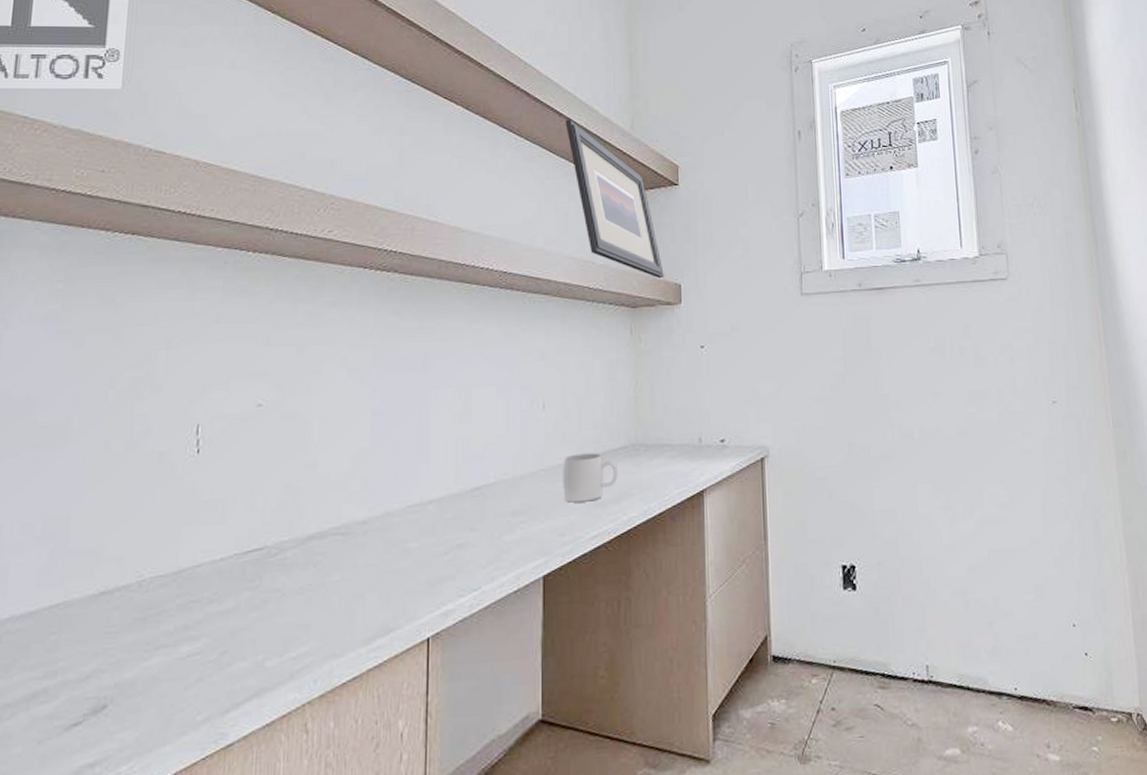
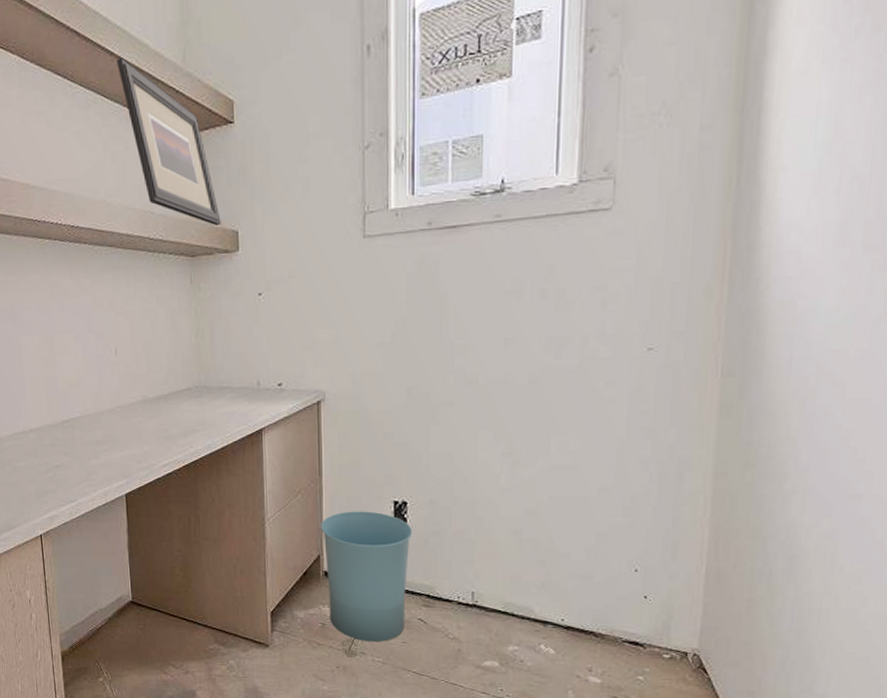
mug: present [562,453,619,503] -> none [135,393,185,436]
waste bin: none [767,578,863,741] -> present [321,511,413,642]

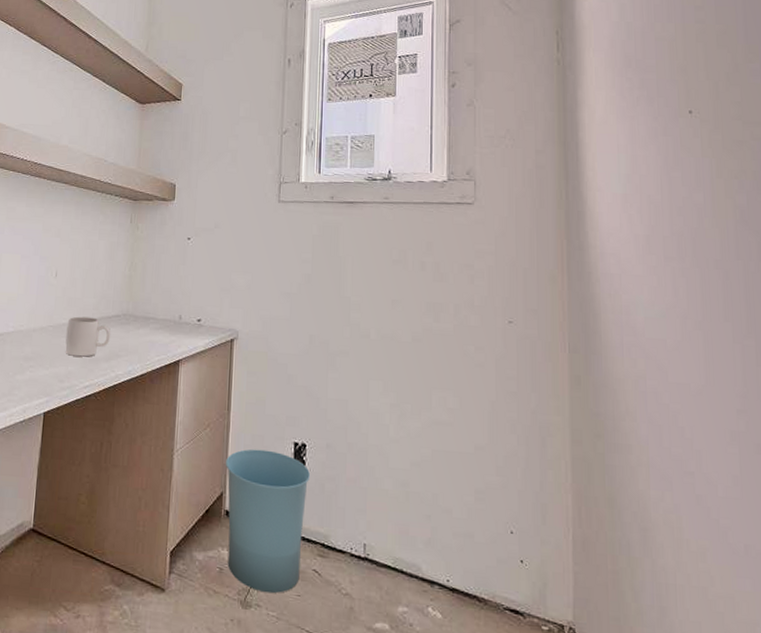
picture frame: present [116,57,221,227] -> none [93,41,162,178]
mug: none [135,393,185,436] -> present [65,316,111,357]

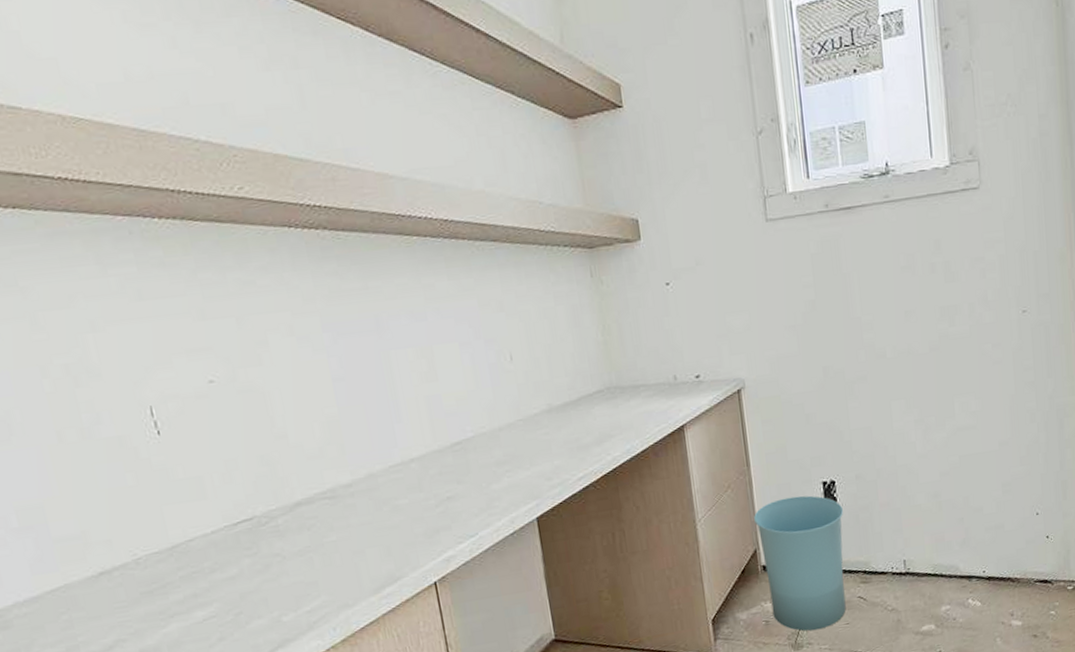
mug: present [65,316,111,357] -> none [540,399,598,449]

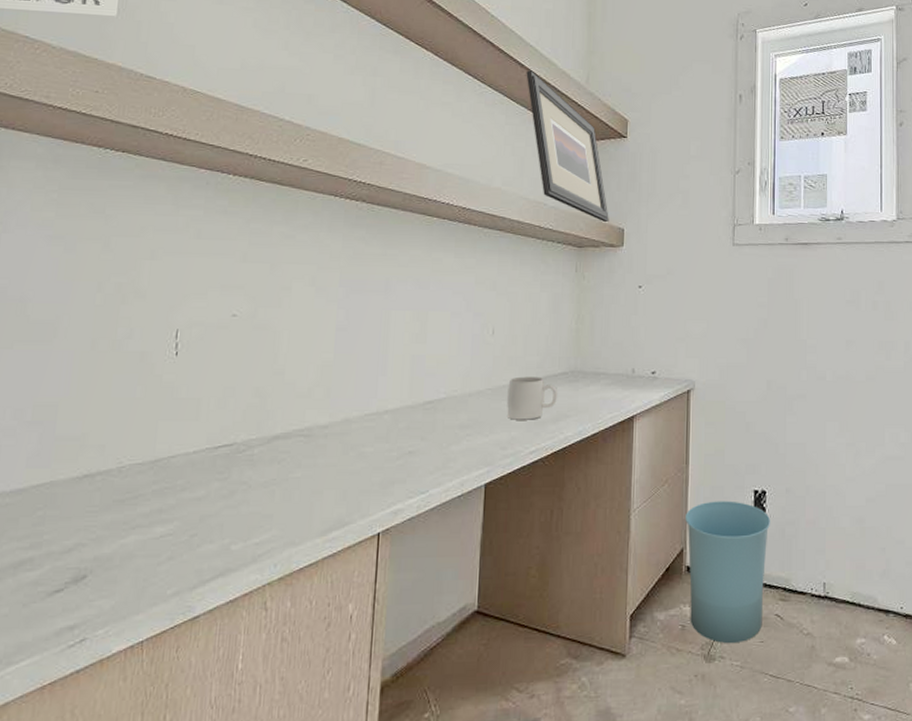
picture frame: none [484,35,619,215] -> present [526,70,609,223]
mug: none [540,399,598,449] -> present [506,376,558,420]

